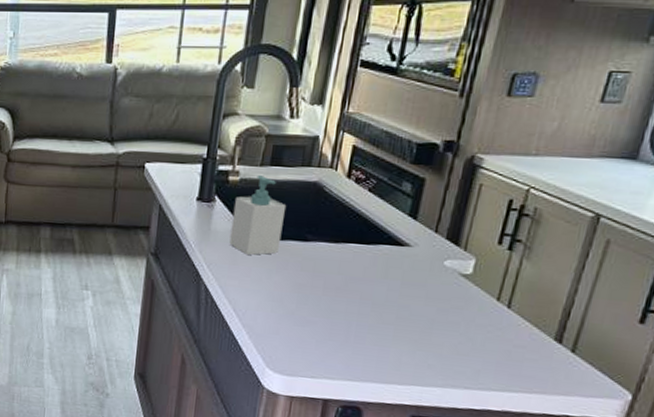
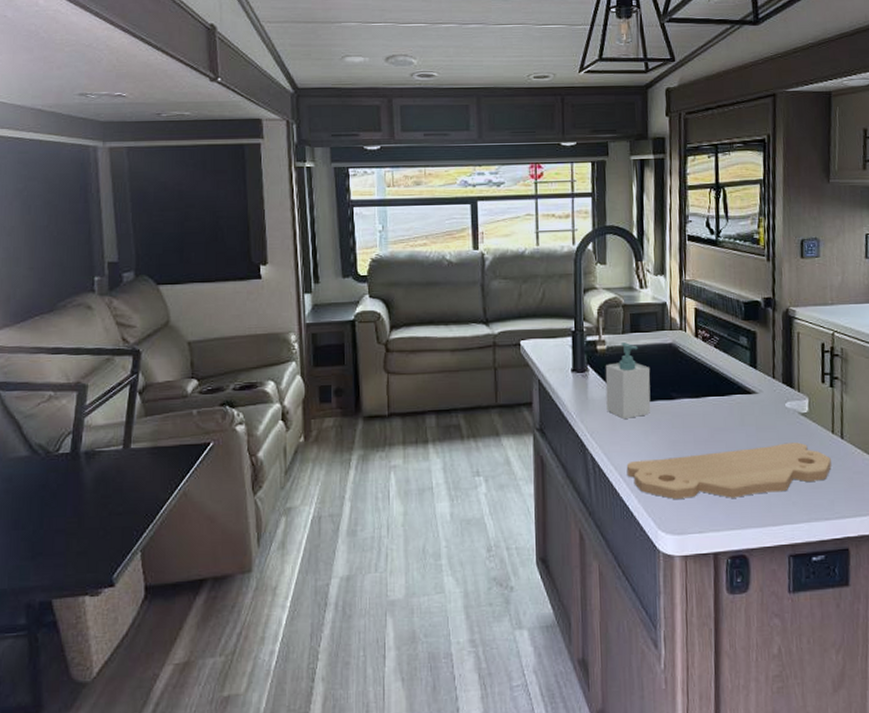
cutting board: none [241,297,488,353] -> present [626,442,832,499]

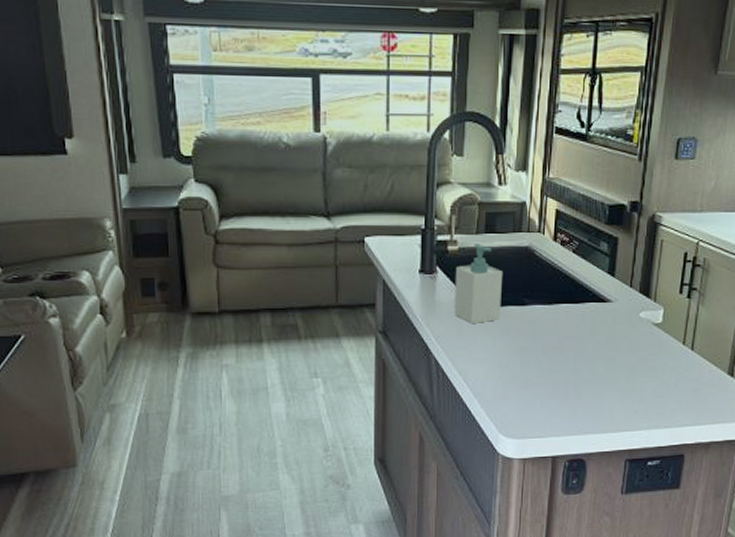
cutting board: present [626,442,832,499] -> none [471,352,678,405]

